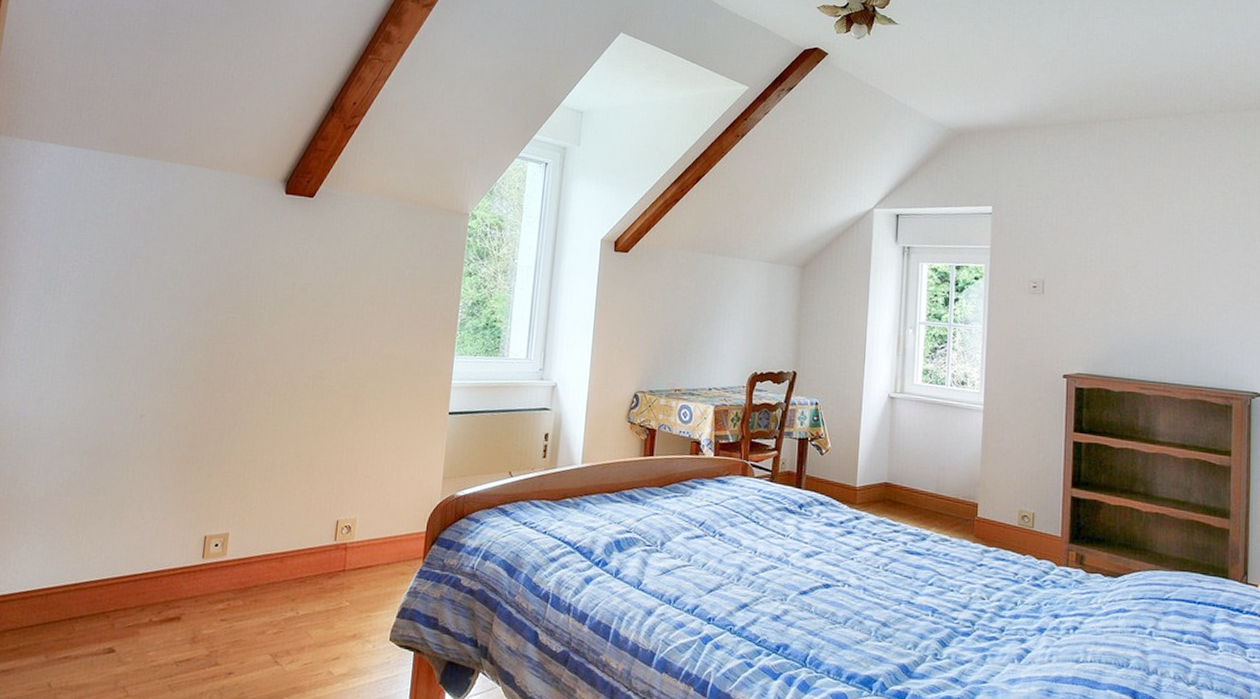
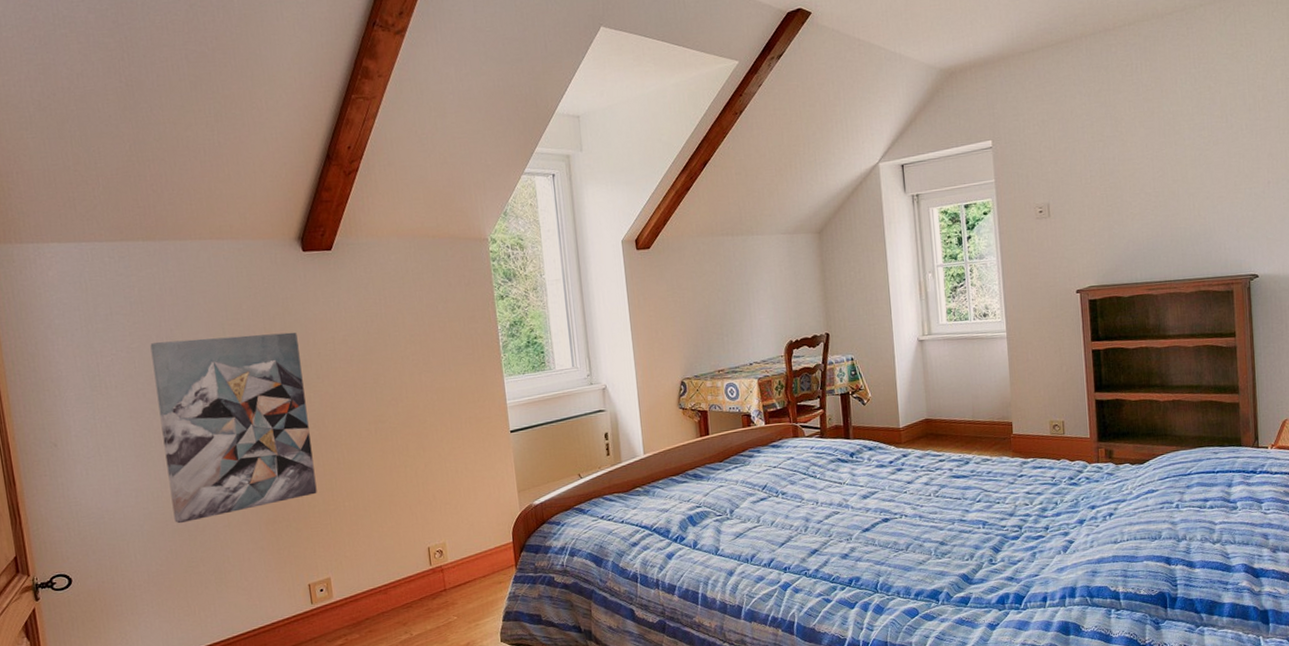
wall art: none [88,257,259,446] -> present [150,332,317,524]

